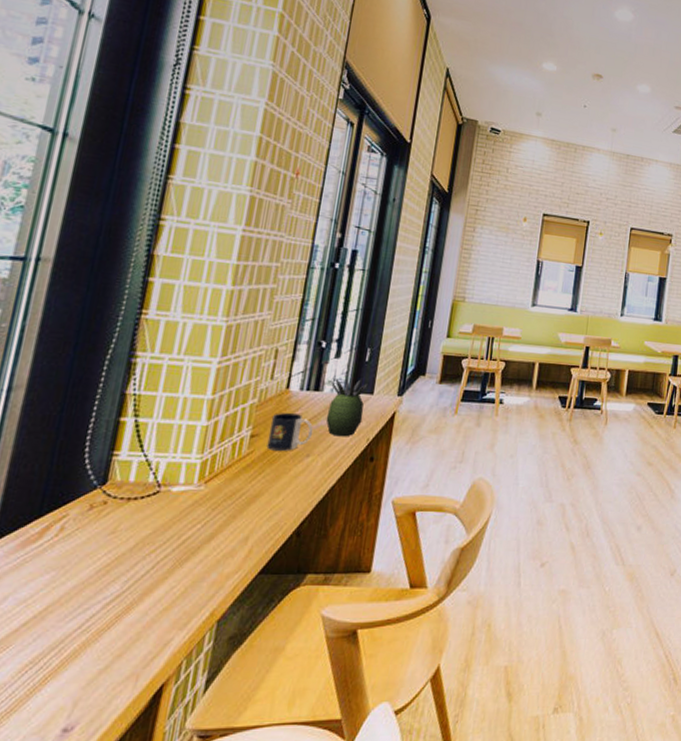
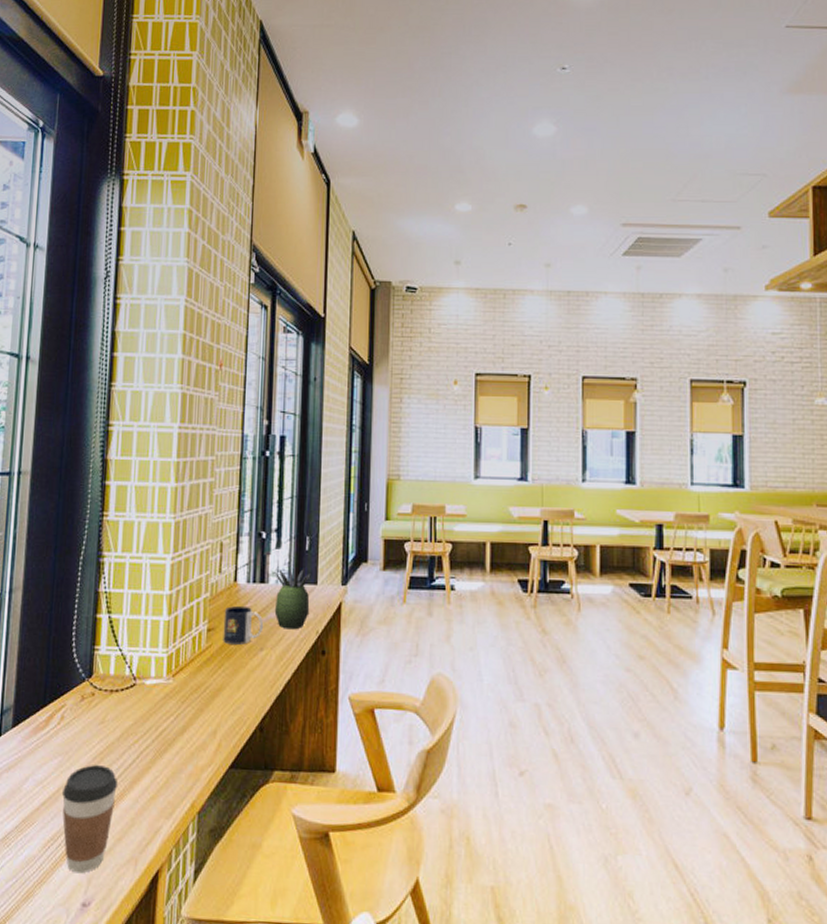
coffee cup: none [46,578,126,697] -> present [61,765,119,874]

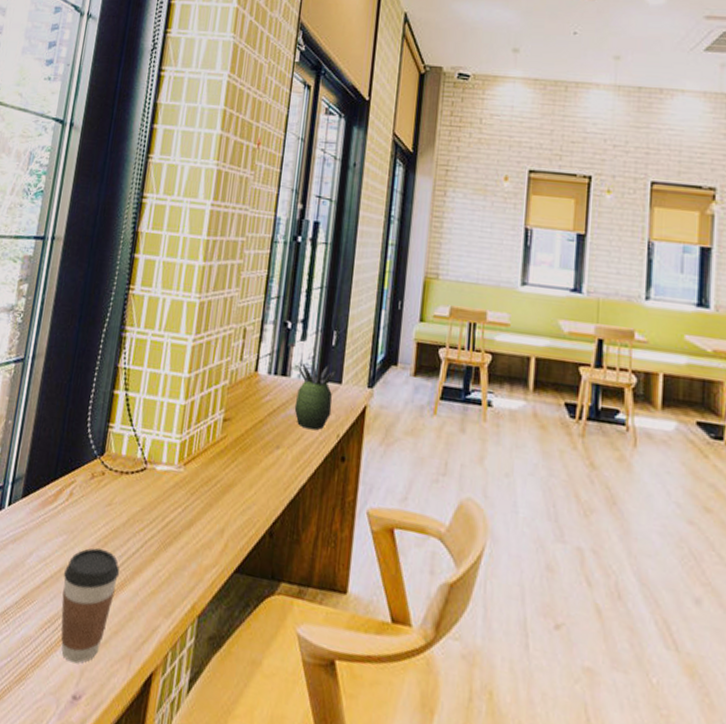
mug: present [223,605,264,645] -> none [238,397,282,440]

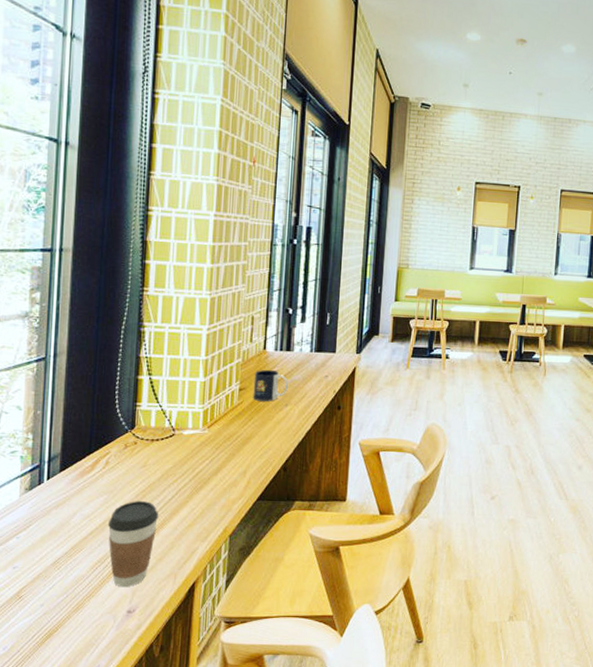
mug: none [238,397,282,440] -> present [253,369,289,402]
succulent plant: present [294,363,337,430] -> none [298,339,332,389]

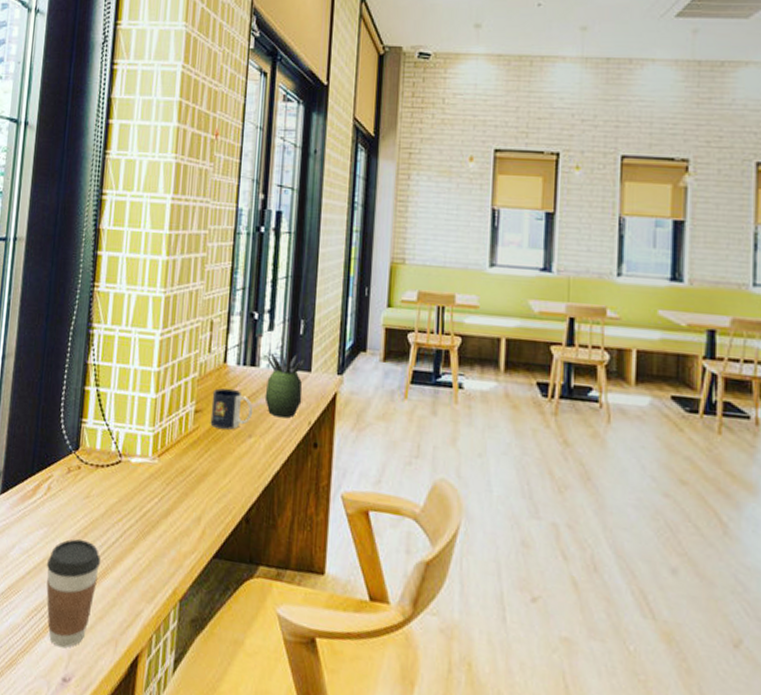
succulent plant: none [298,339,332,389] -> present [264,353,306,418]

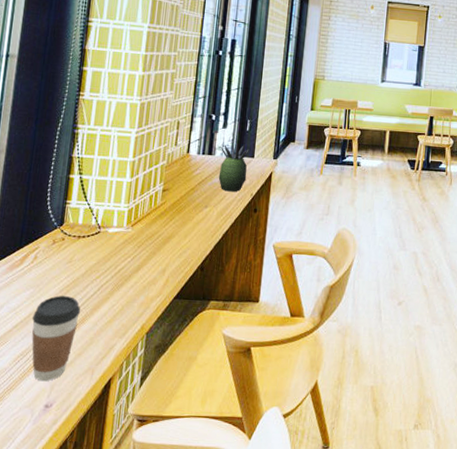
mug: present [210,388,253,430] -> none [175,171,209,203]

